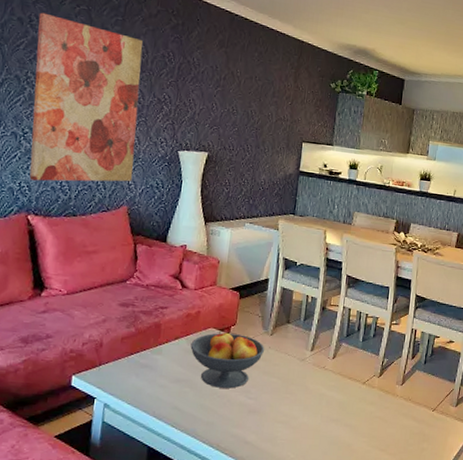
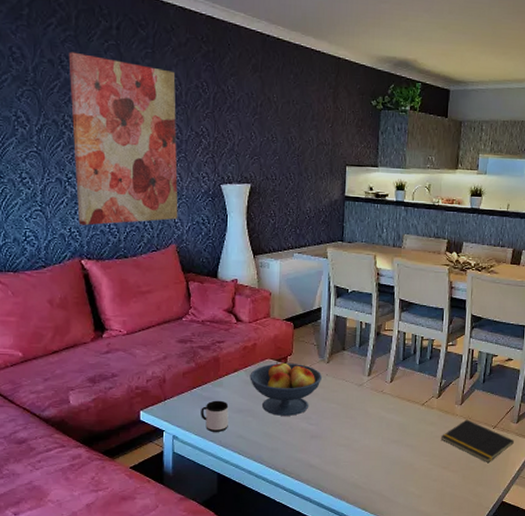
mug: none [136,368,166,402] -> present [201,400,229,432]
notepad: none [381,400,452,446] -> present [441,419,514,462]

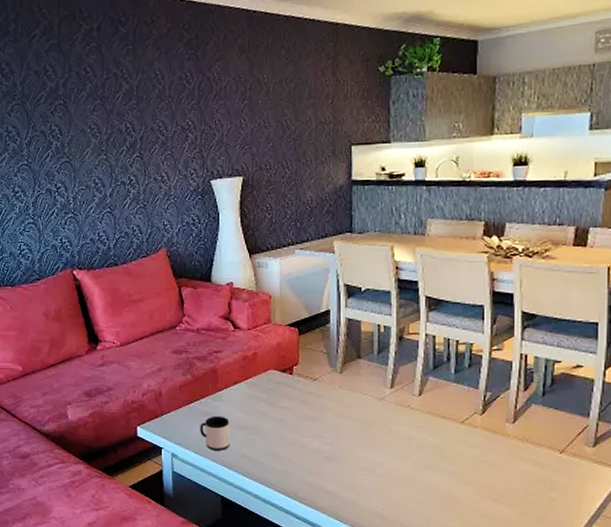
wall art: present [68,51,178,226] -> none [53,60,167,235]
fruit bowl: present [250,362,323,416] -> none [251,373,335,434]
notepad: present [441,419,514,462] -> none [489,441,591,496]

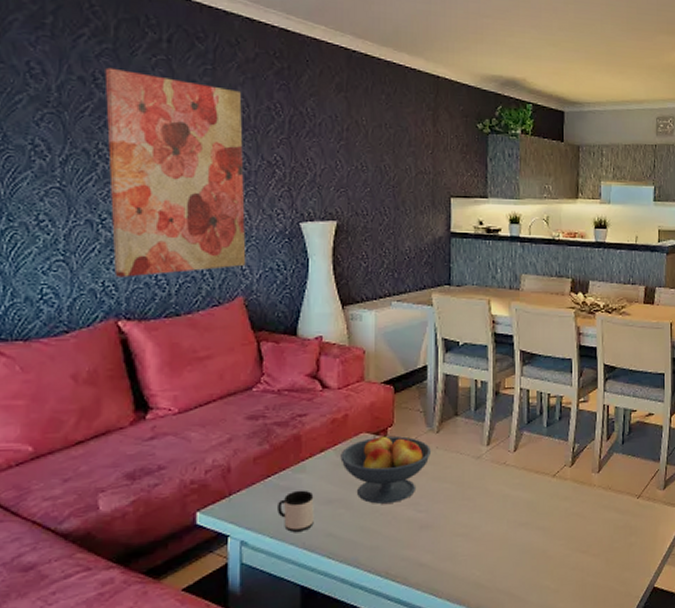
wall art: none [53,60,167,235] -> present [105,67,246,277]
fruit bowl: none [251,373,335,434] -> present [340,436,432,504]

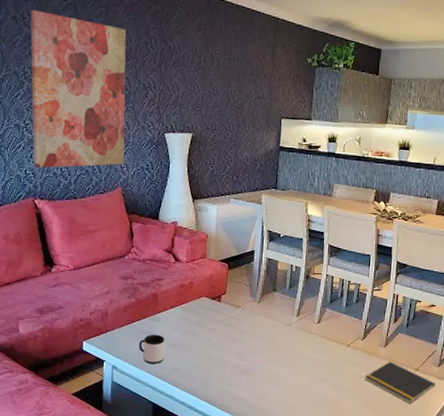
fruit bowl: present [340,436,432,504] -> none [185,300,254,352]
notepad: none [578,489,662,541] -> present [365,361,435,404]

